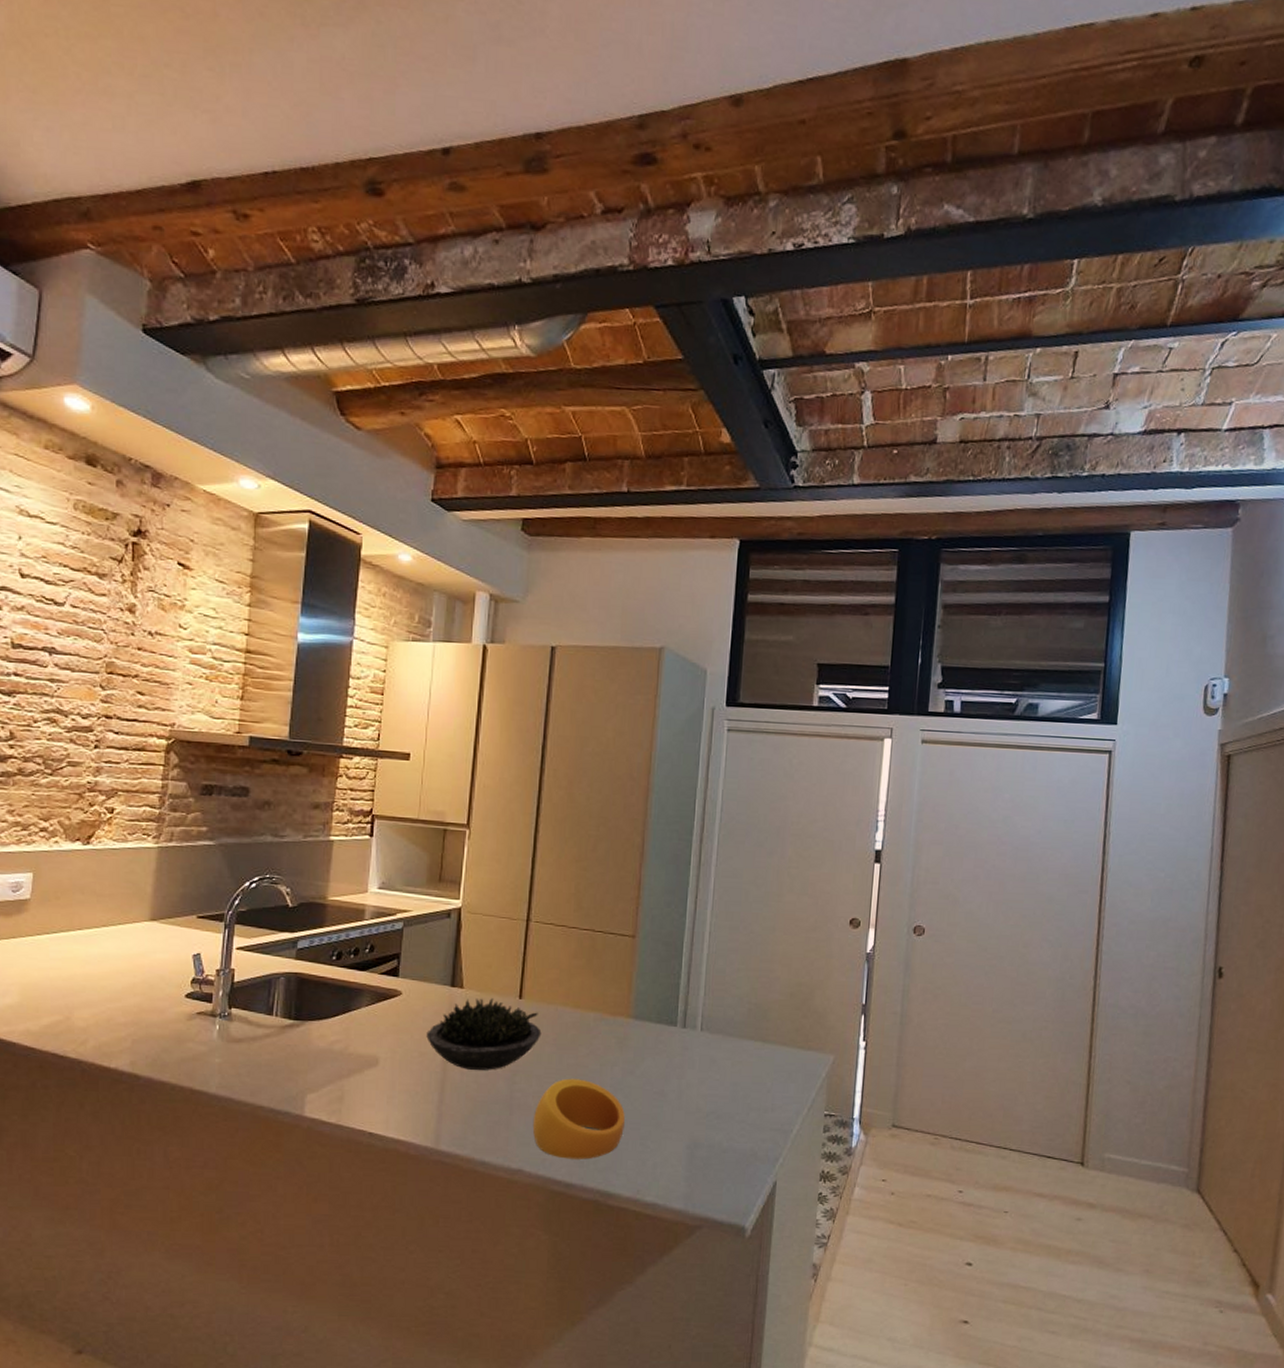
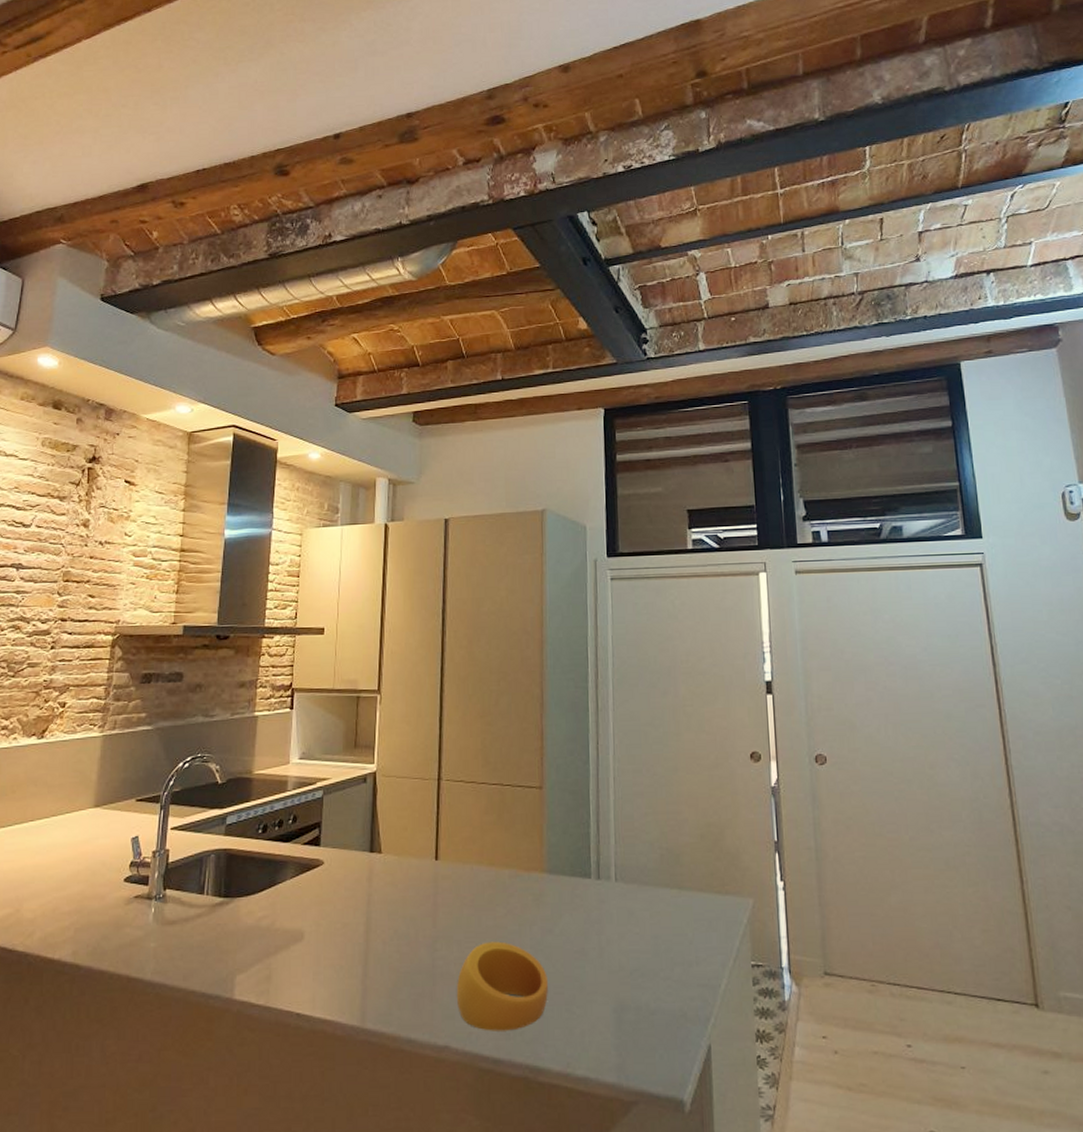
succulent plant: present [426,998,542,1070] -> none [348,861,459,939]

